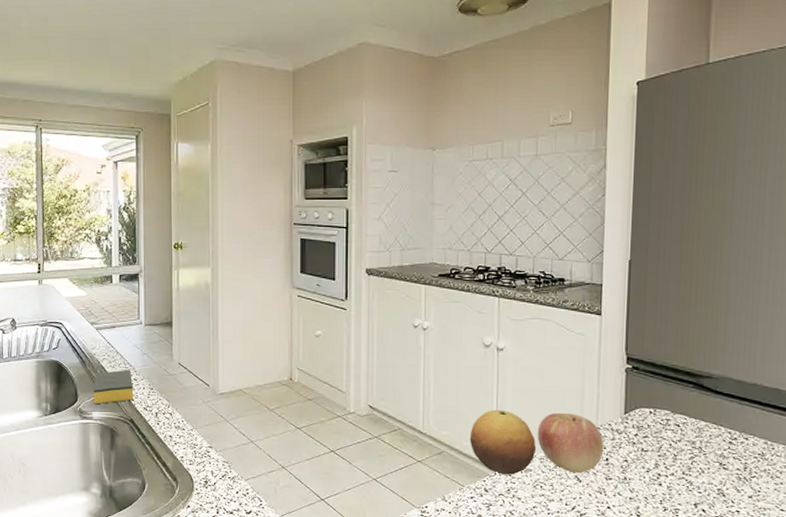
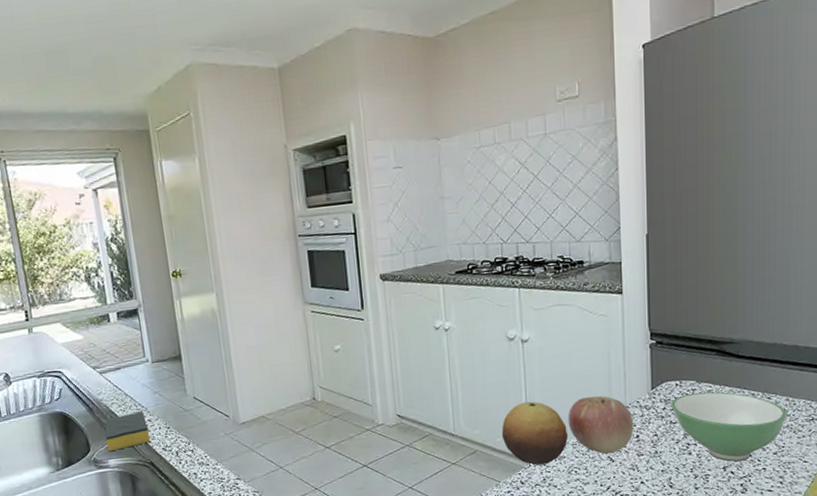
bowl: none [643,423,765,500] -> present [670,391,787,462]

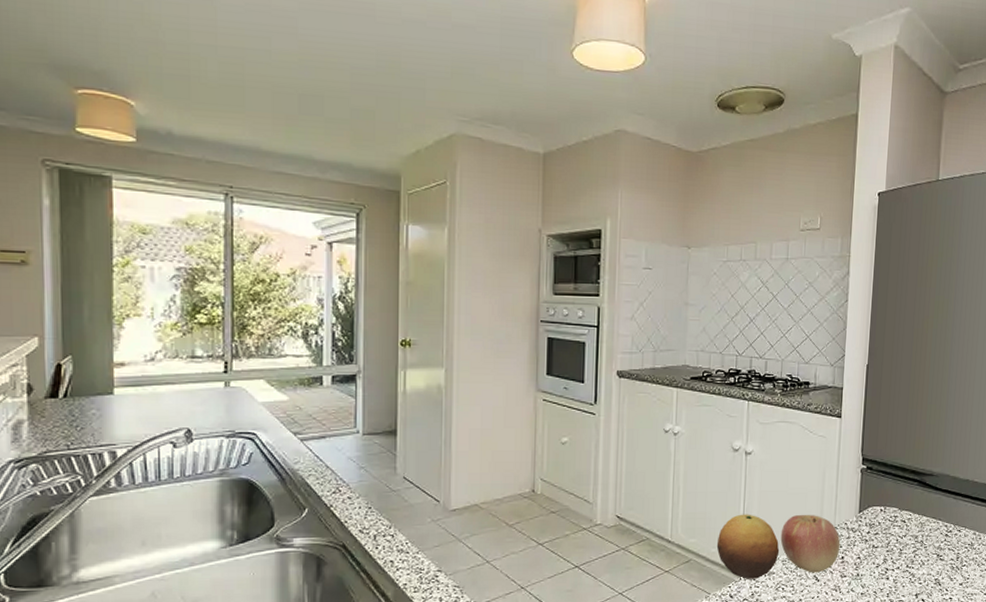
sponge: present [104,411,150,452] -> none [295,486,346,530]
bowl: present [670,391,787,462] -> none [874,519,973,590]

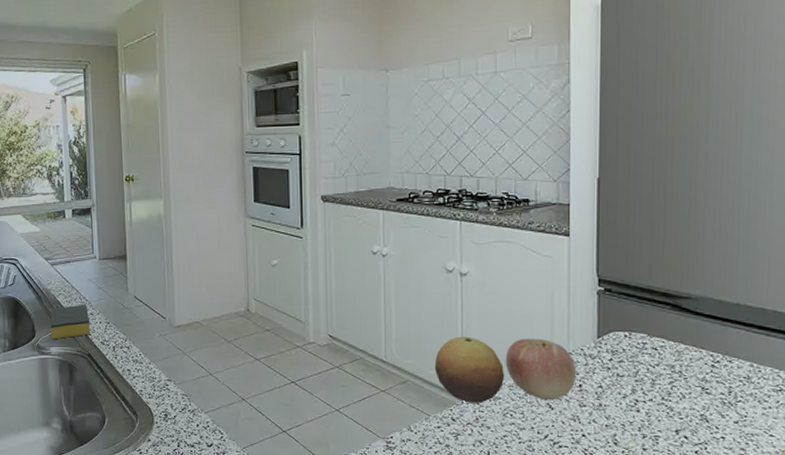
sponge: none [295,486,346,530] -> present [50,304,90,340]

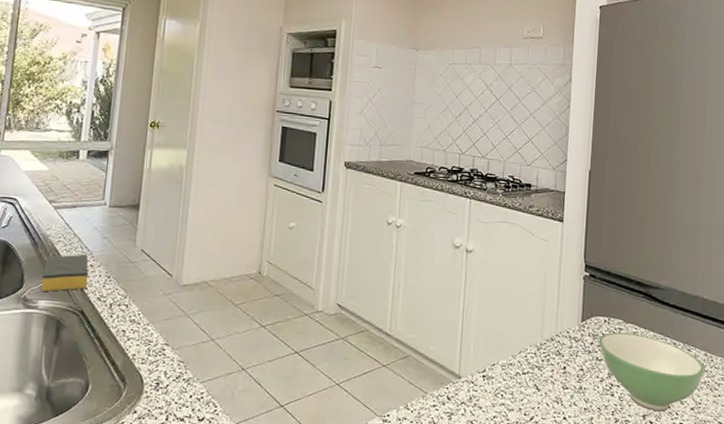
fruit: present [434,336,505,403] -> none [435,312,499,382]
apple: present [505,338,577,401] -> none [500,318,563,382]
bowl: none [618,346,751,426] -> present [598,332,705,412]

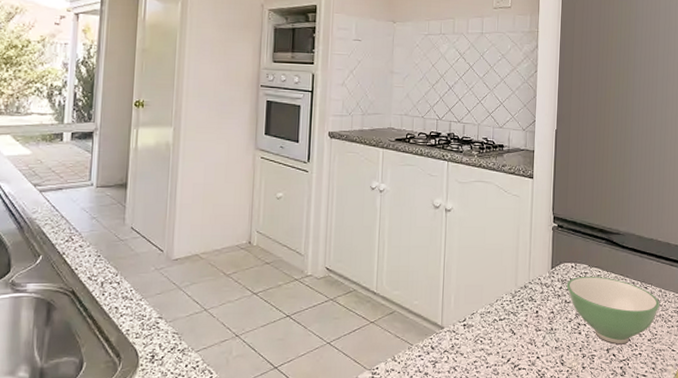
sponge: present [41,254,89,292] -> none [29,235,78,276]

